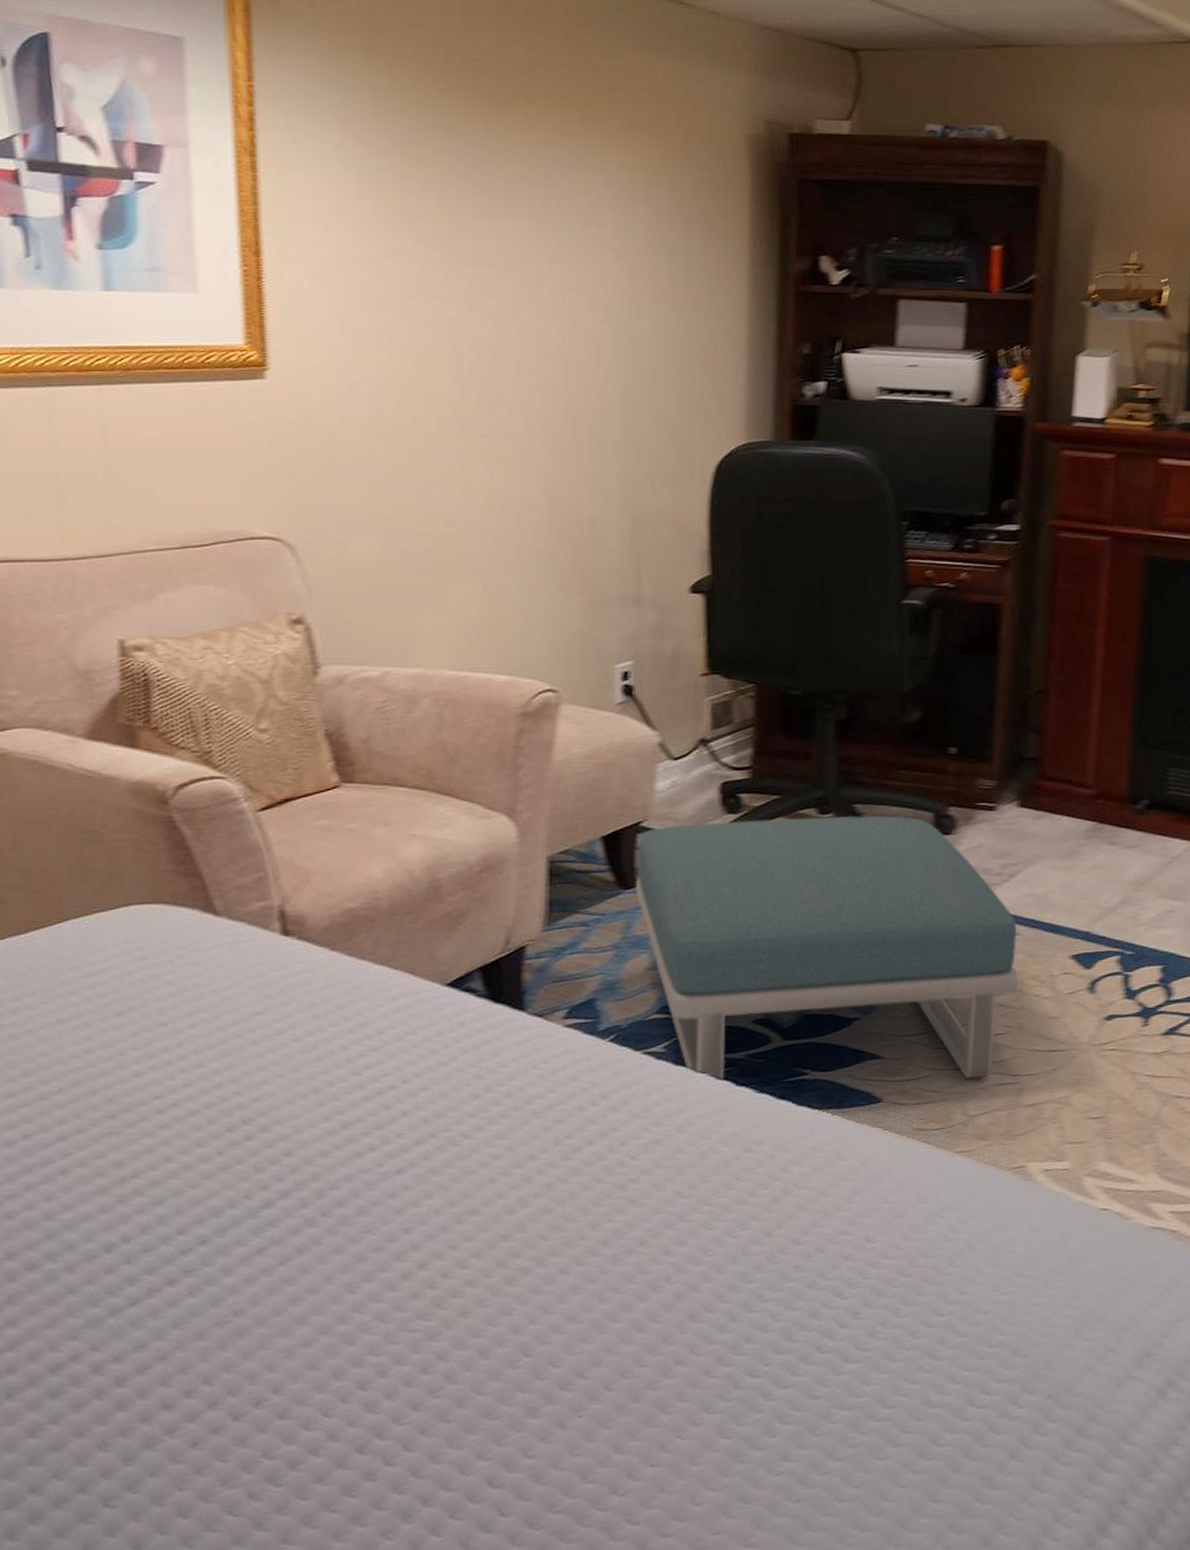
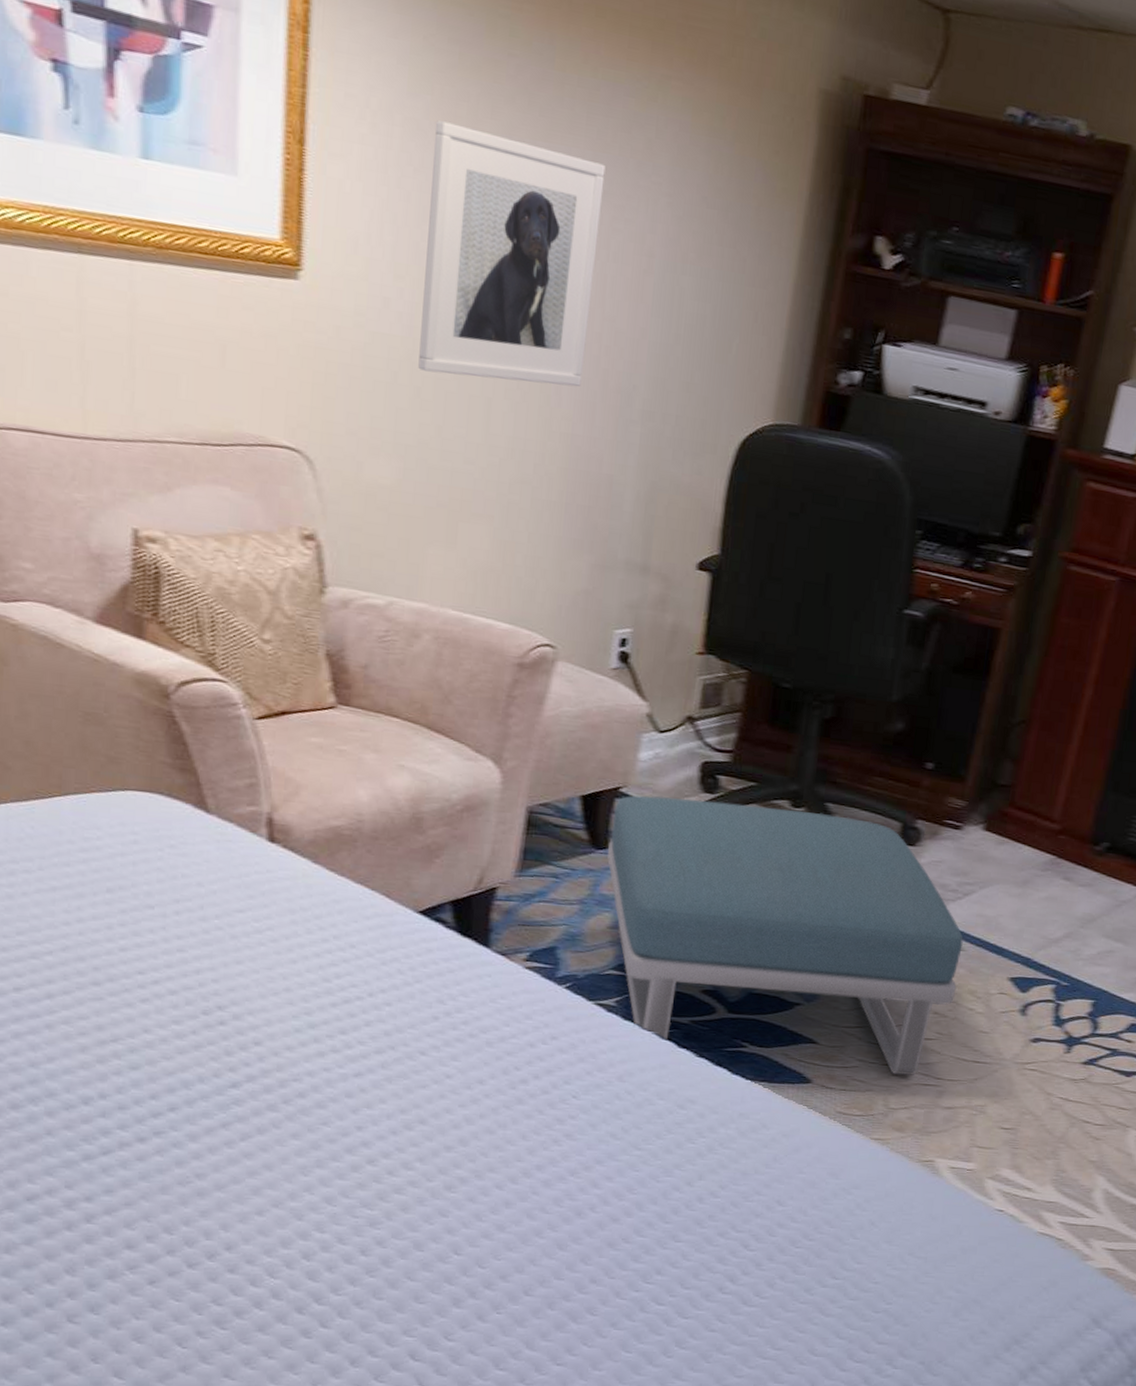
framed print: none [386,215,554,445] -> present [418,120,606,387]

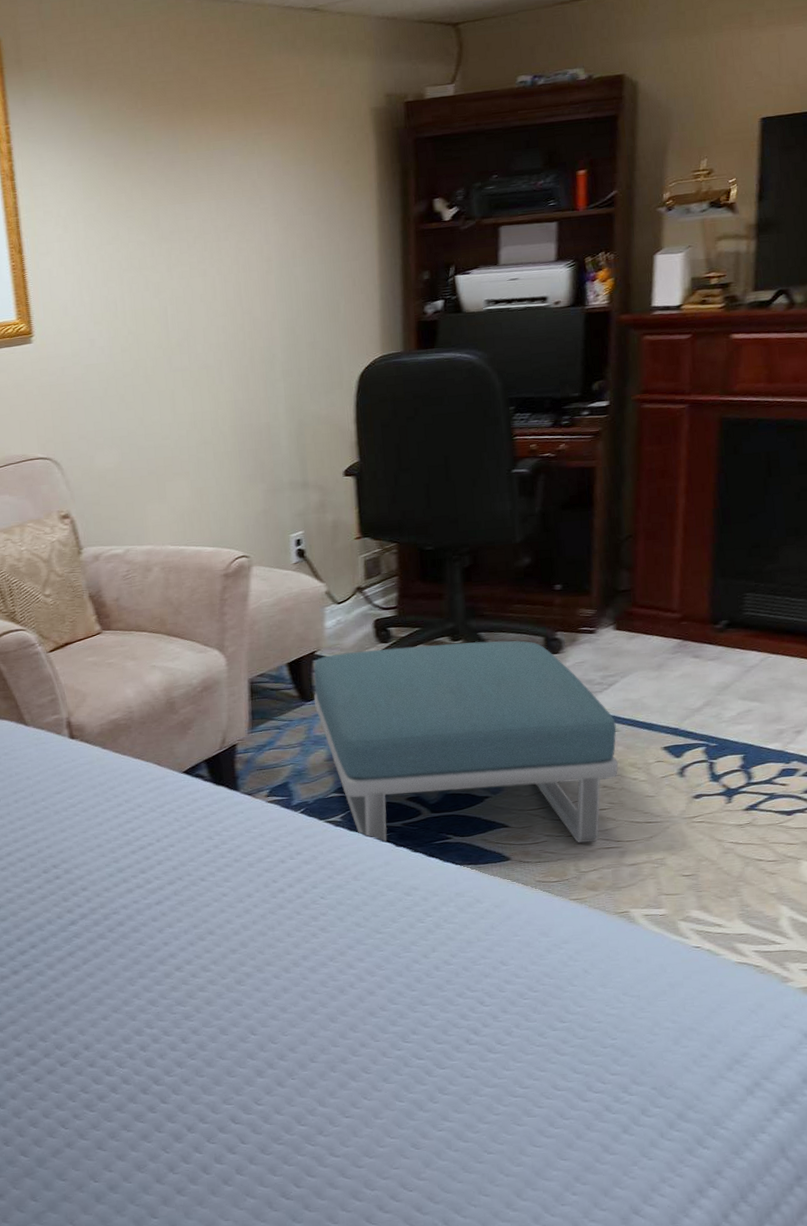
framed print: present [418,120,606,387] -> none [106,207,235,383]

